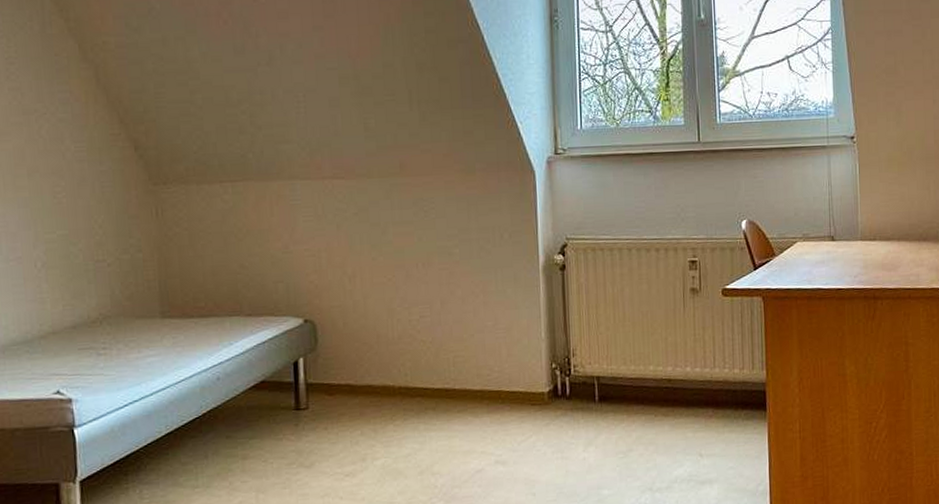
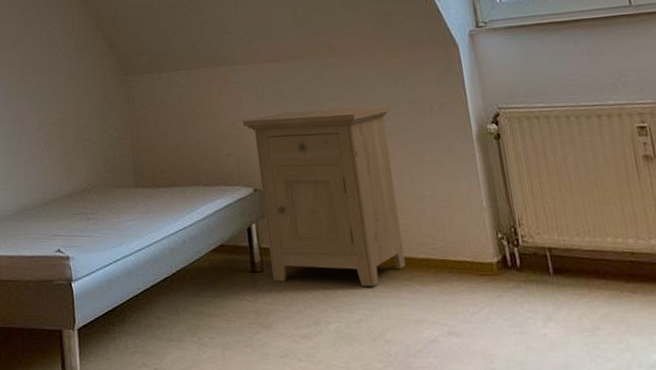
nightstand: none [297,232,460,421] -> present [243,106,406,287]

